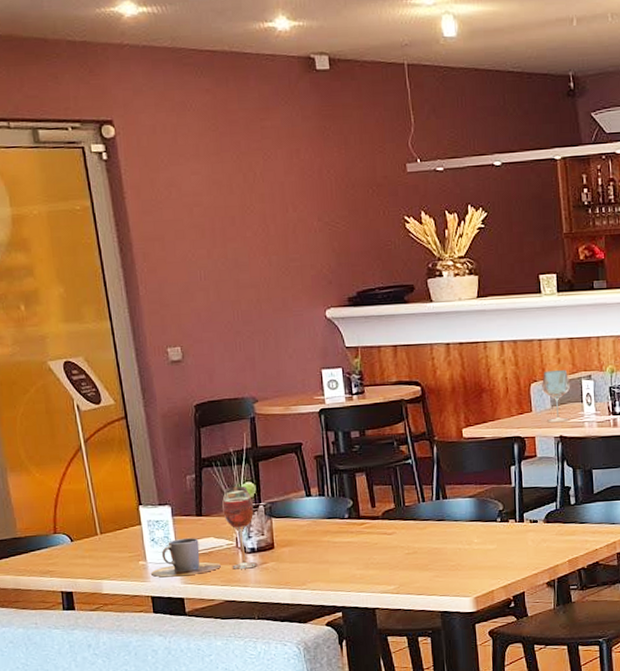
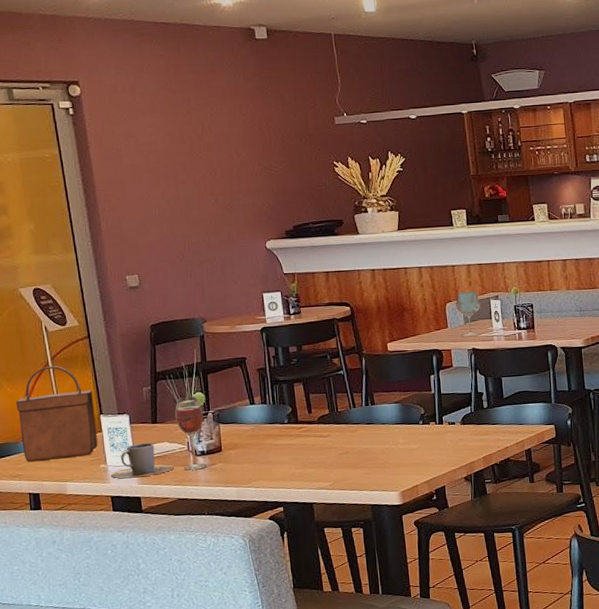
handbag: none [46,450,137,558] -> present [16,366,98,463]

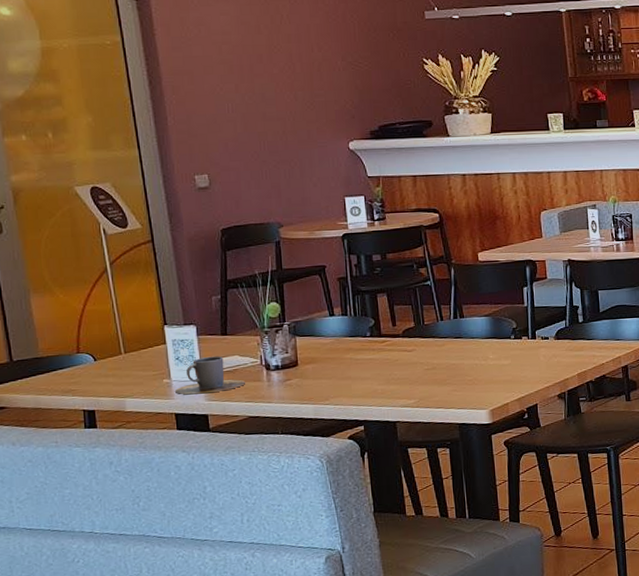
handbag: present [16,366,98,463] -> none [70,272,162,377]
wineglass: present [175,396,207,471] -> none [247,307,282,386]
wine glass: present [456,291,481,338] -> none [551,200,578,248]

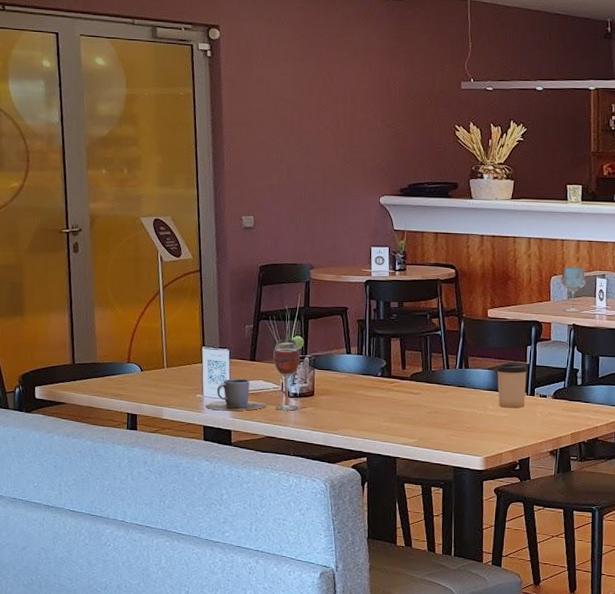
wineglass: none [247,307,282,386] -> present [273,339,301,411]
cup: none [493,307,527,355] -> present [496,363,528,408]
wine glass: none [551,200,578,248] -> present [561,267,587,313]

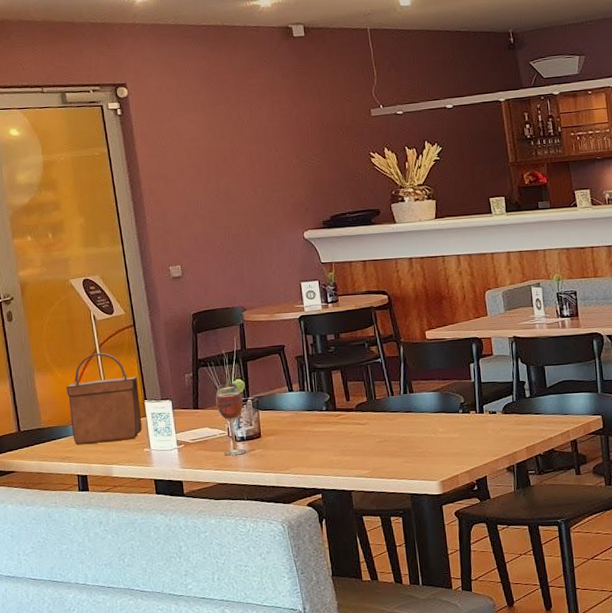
handbag: none [125,295,198,384] -> present [66,353,143,445]
cup: present [206,378,267,411] -> none [154,428,216,463]
cup: present [496,363,528,408] -> none [441,382,475,429]
wine glass: present [561,267,587,313] -> none [495,279,522,326]

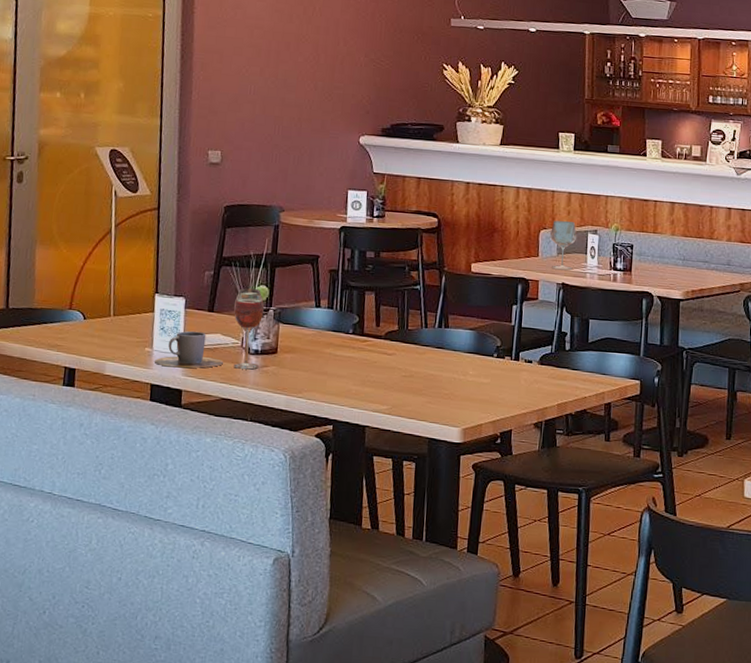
handbag: present [66,353,143,445] -> none [67,233,152,336]
cup: none [154,428,216,463] -> present [155,331,224,369]
wine glass: none [495,279,522,326] -> present [550,221,577,271]

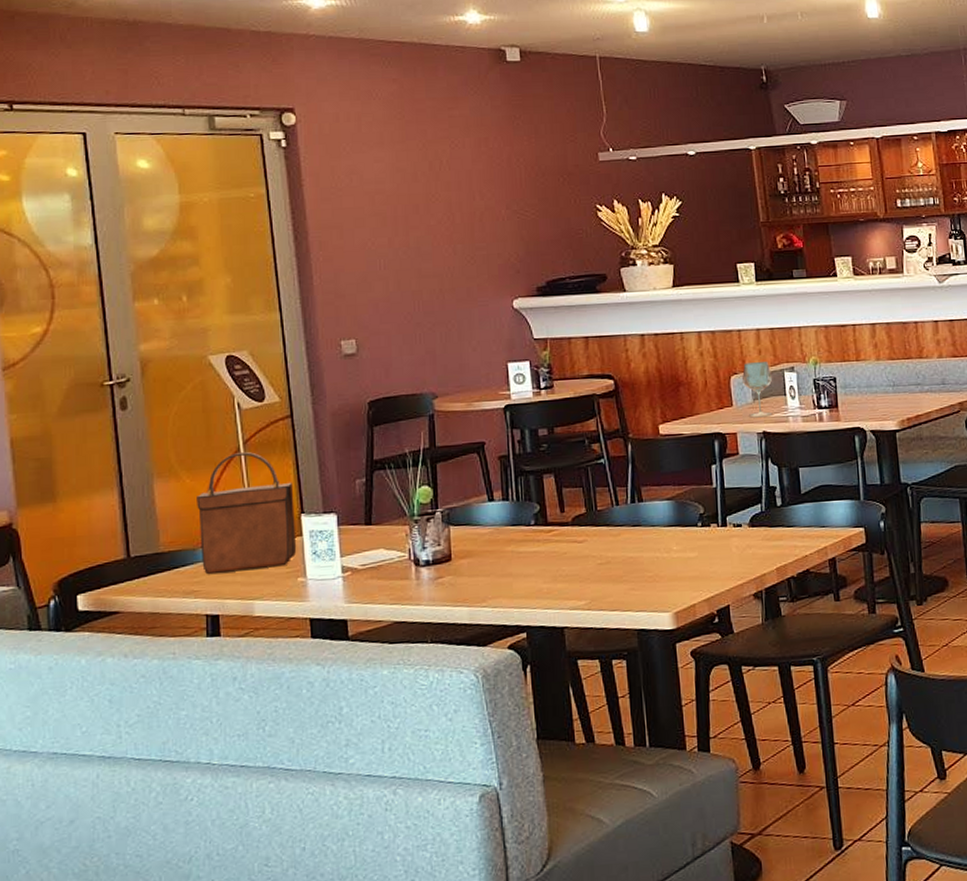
handbag: none [67,233,152,336] -> present [197,452,297,575]
cup: present [155,331,224,369] -> none [311,549,392,596]
wineglass: present [234,288,265,370] -> none [395,491,433,585]

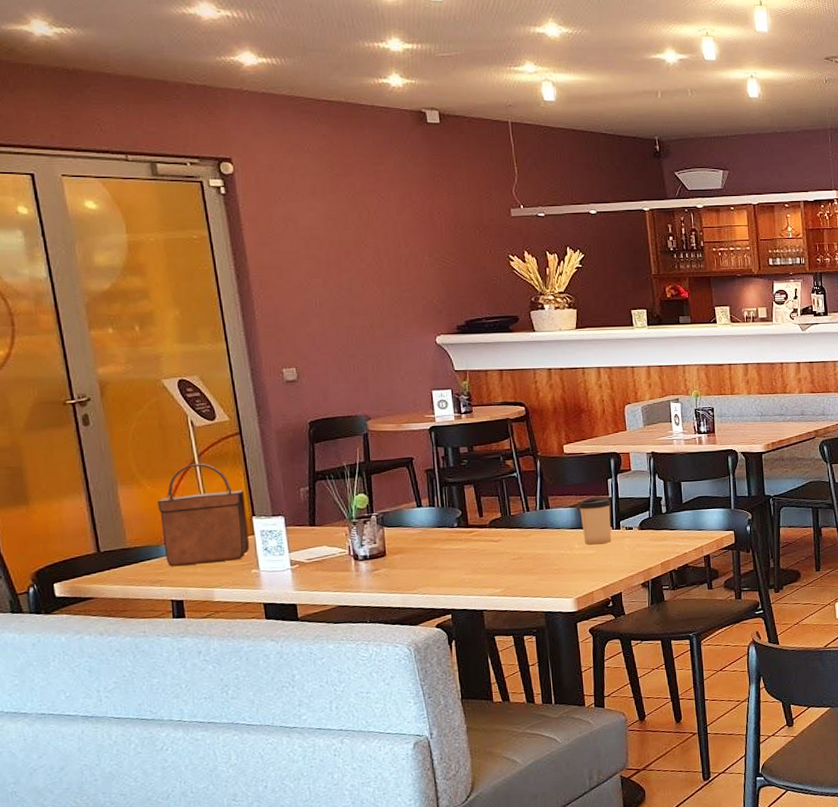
cup: none [677,488,717,546] -> present [578,498,612,545]
wine glass: present [742,362,773,418] -> none [635,394,661,441]

